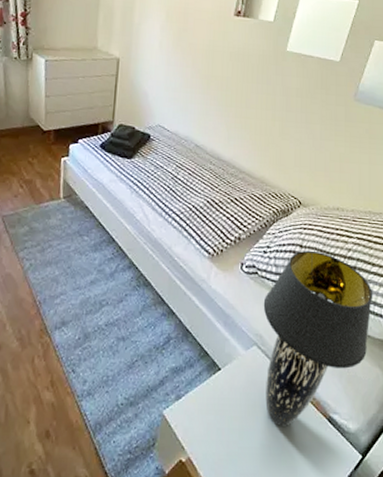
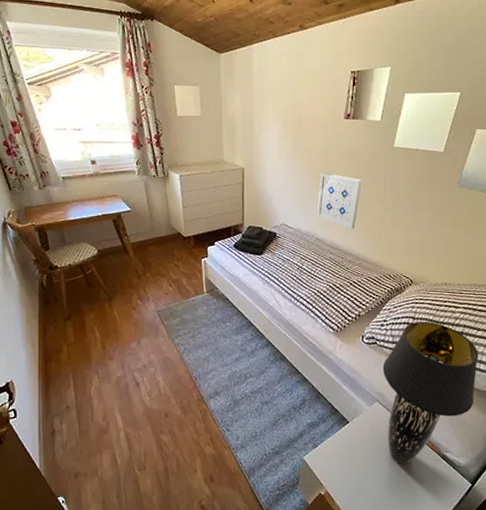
wall art: none [197,71,250,138] -> present [316,172,362,229]

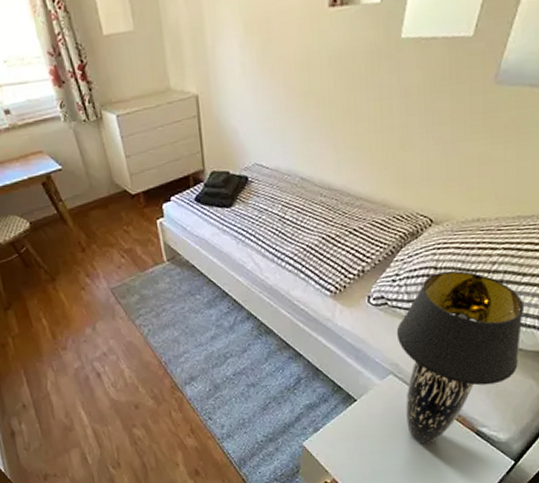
wall art: present [316,172,362,229] -> none [298,86,358,161]

